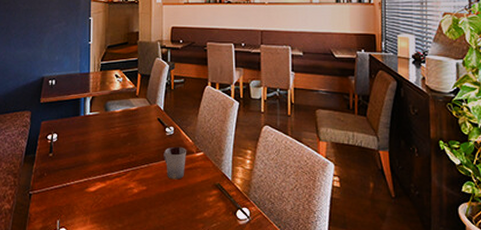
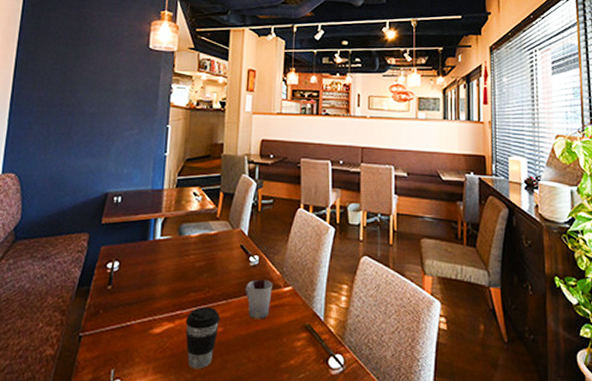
coffee cup: none [115,170,143,220] -> present [185,307,220,369]

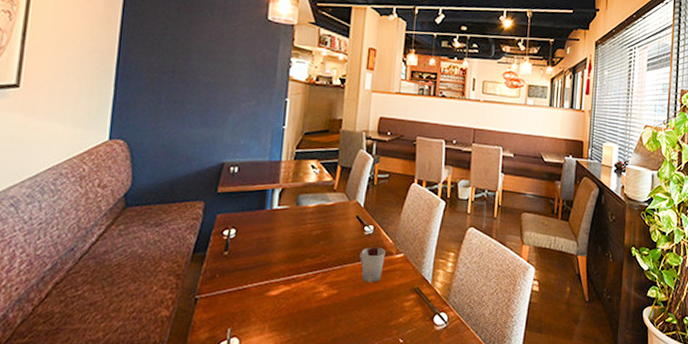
coffee cup: present [185,307,220,369] -> none [301,271,335,327]

